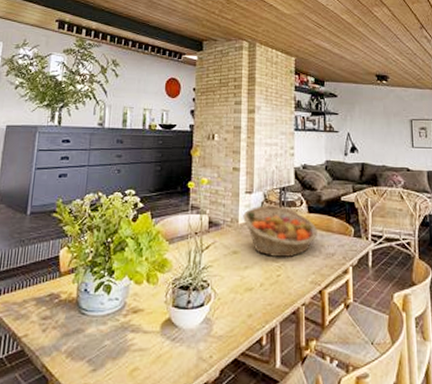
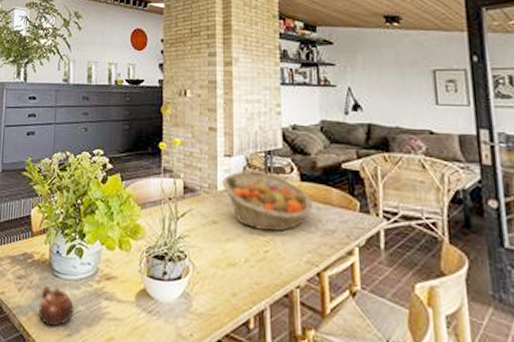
teapot: none [62,325,100,364] -> present [37,286,74,327]

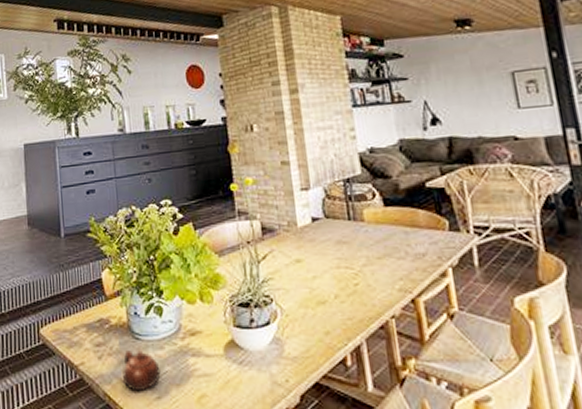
fruit basket: present [222,169,313,232] -> none [301,200,400,263]

